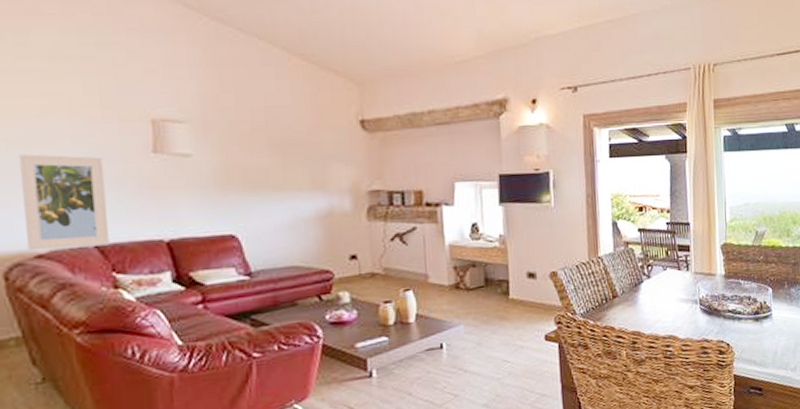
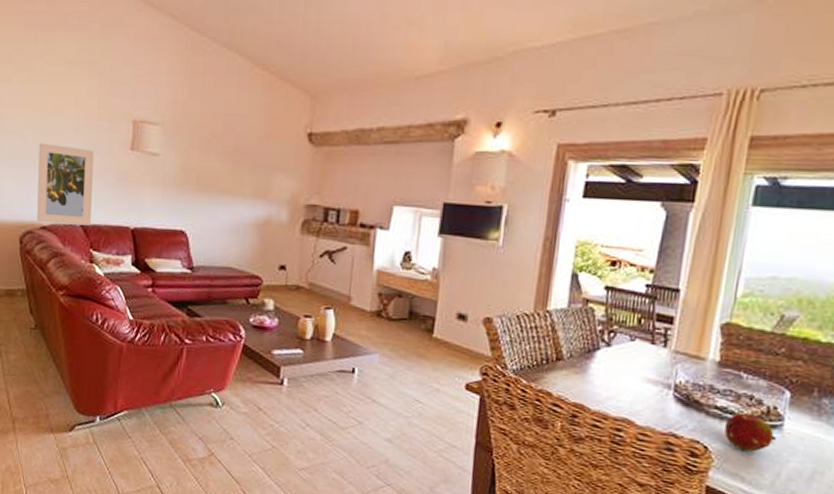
fruit: none [736,310,770,341] -> present [724,412,776,452]

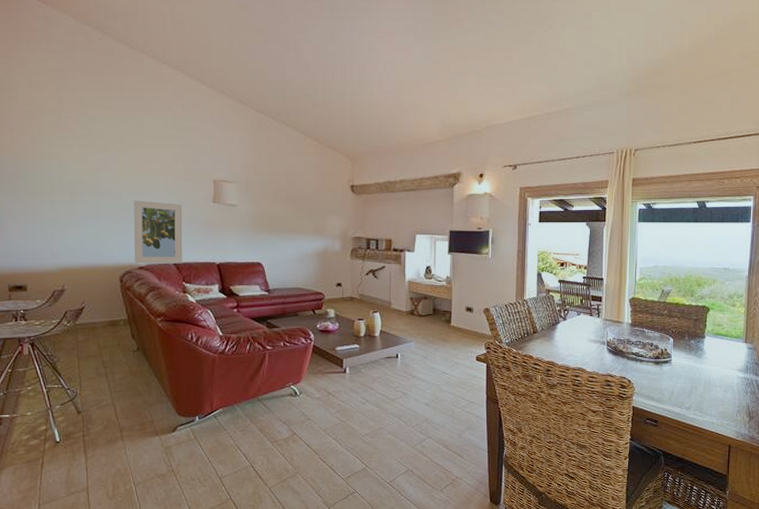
fruit: present [724,412,776,452] -> none [638,355,668,380]

